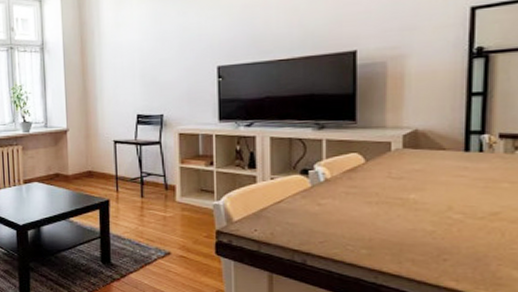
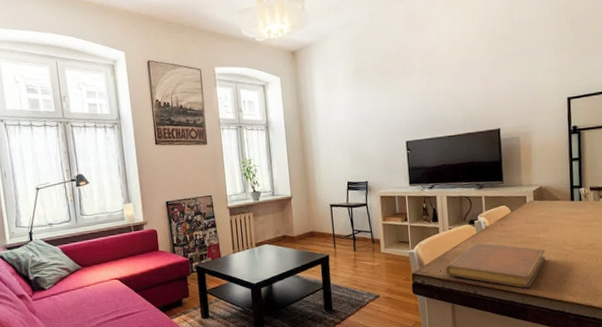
notebook: none [263,199,416,264] -> present [445,243,546,288]

